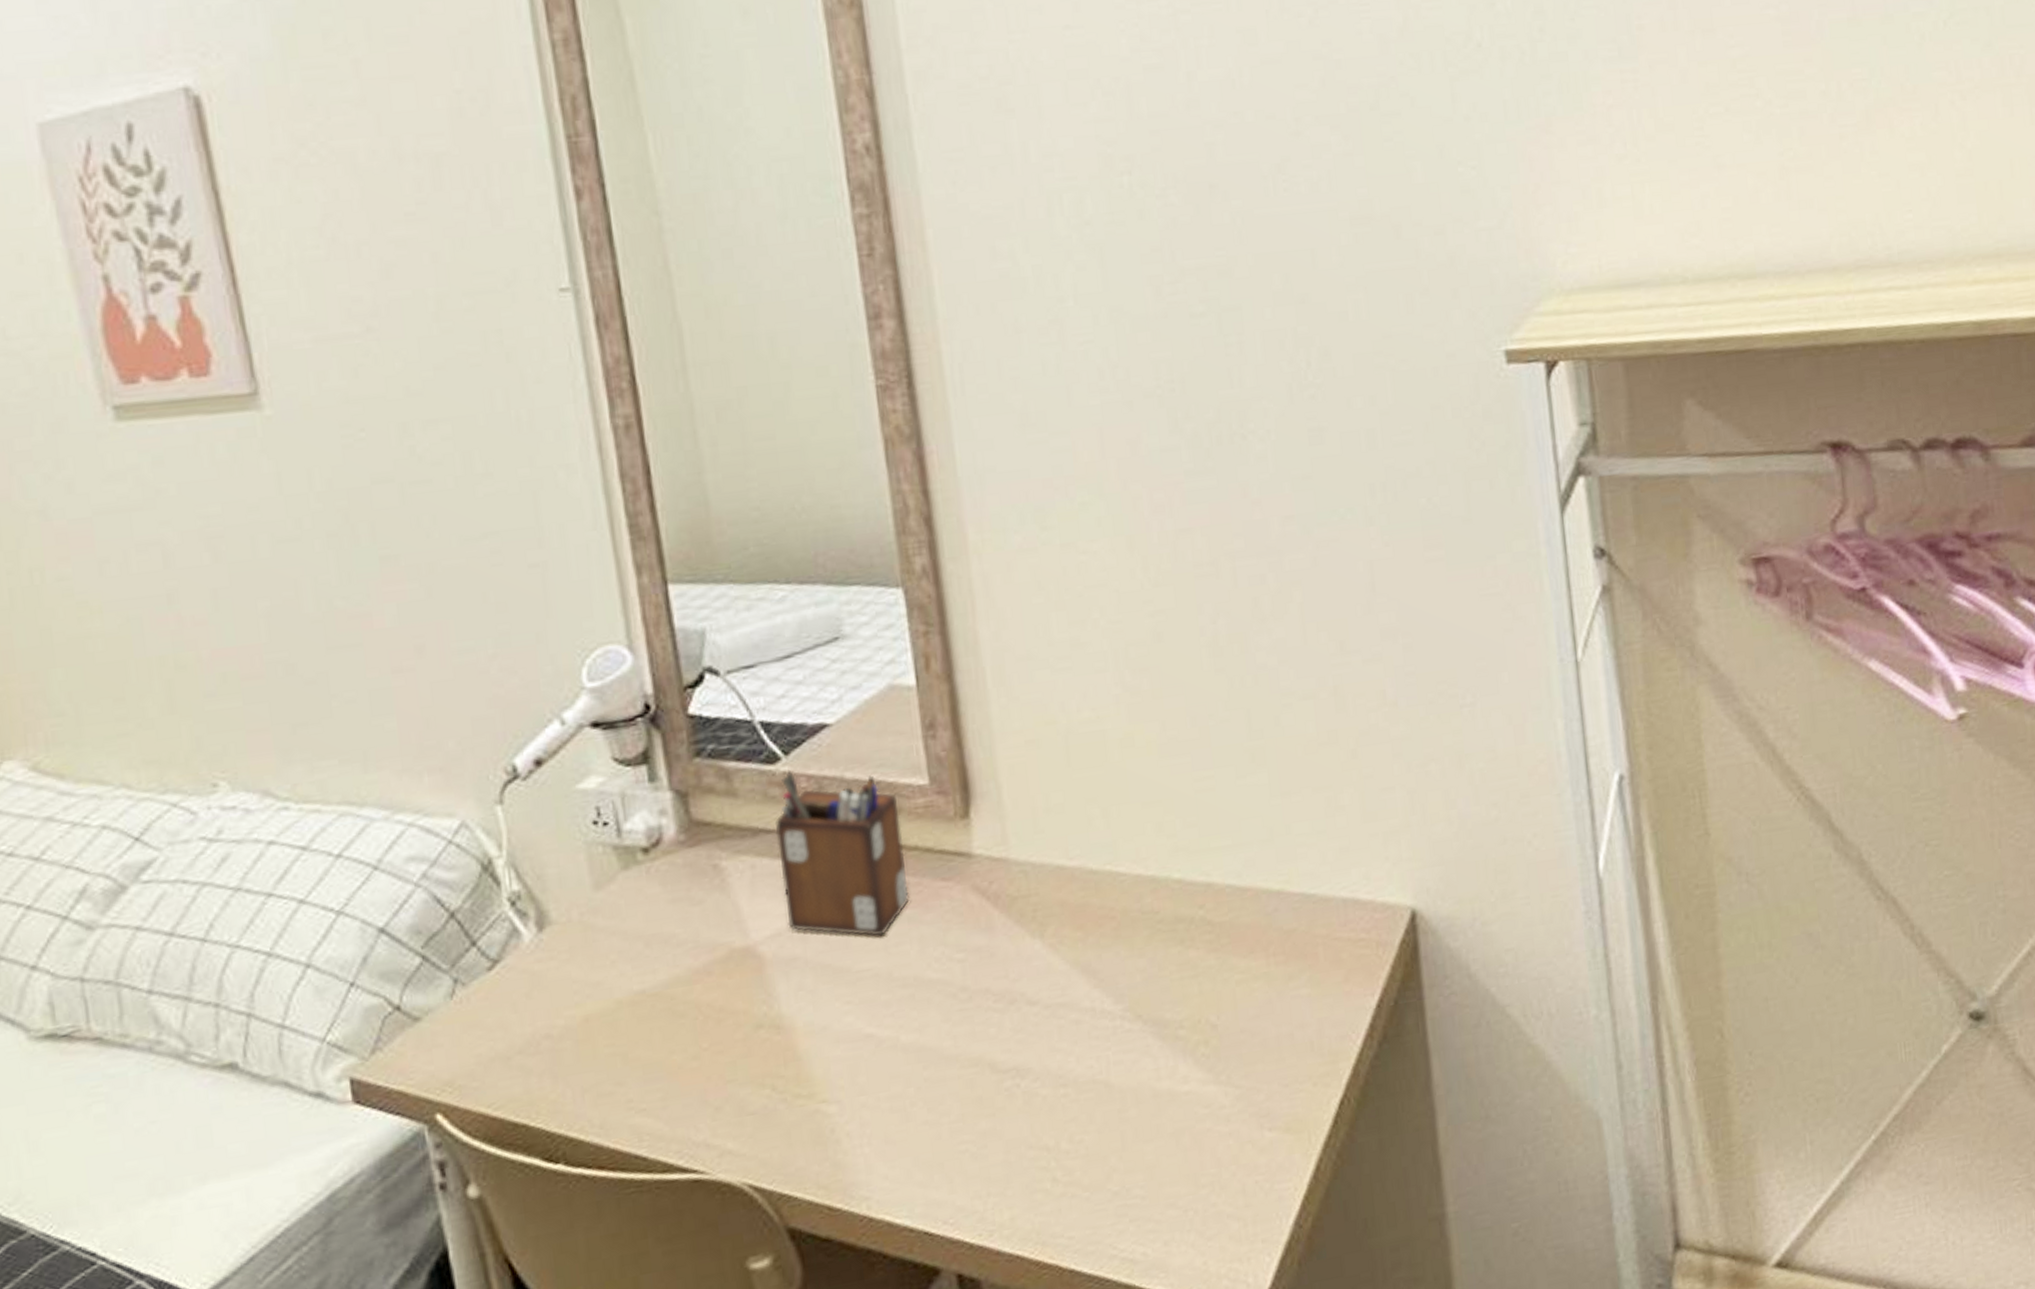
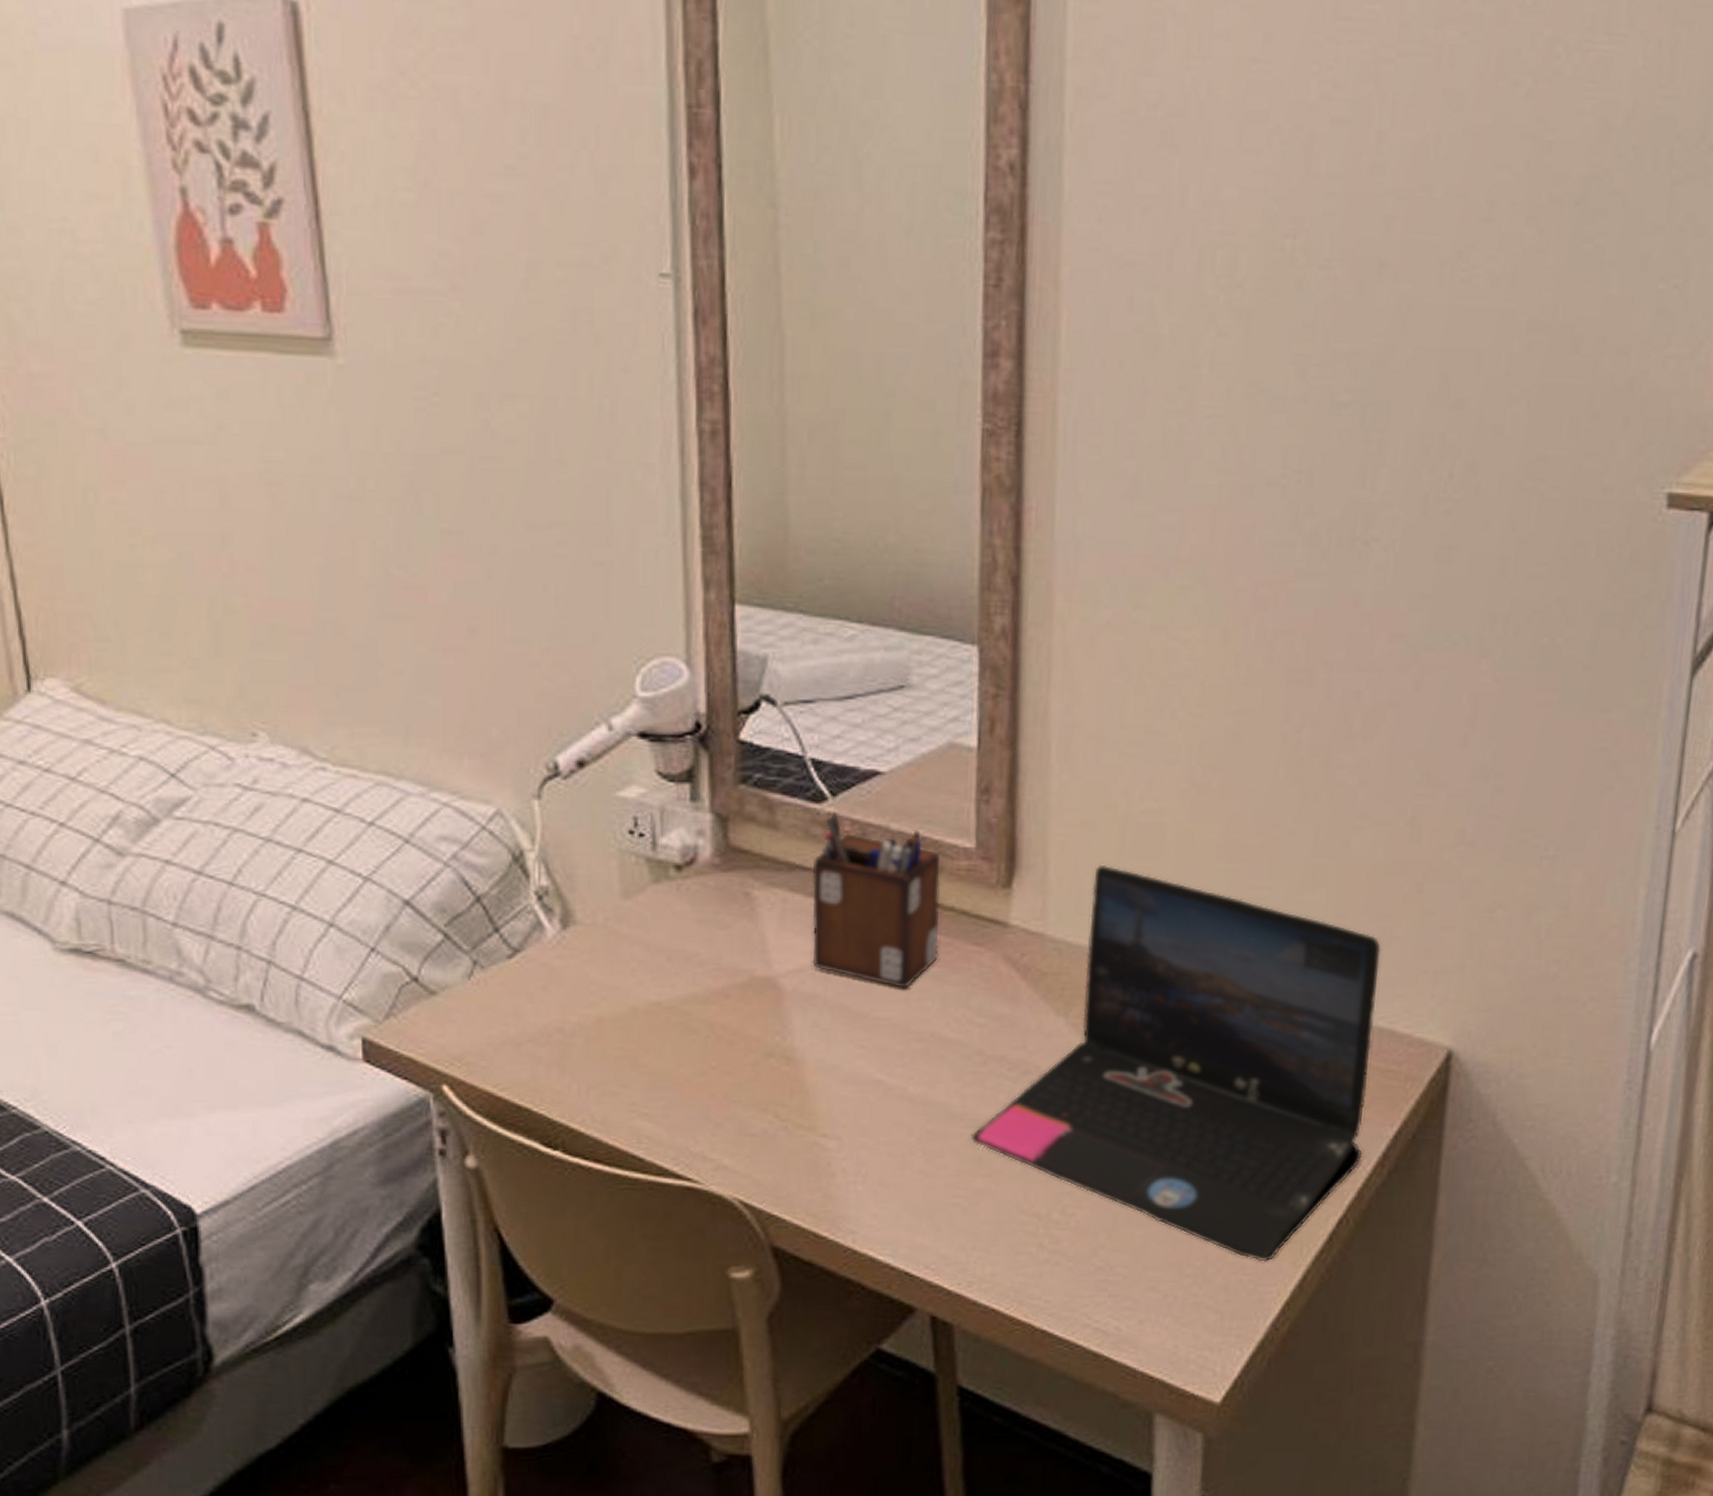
laptop: none [967,780,1351,1159] -> present [970,864,1381,1262]

